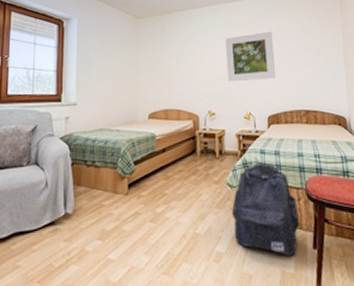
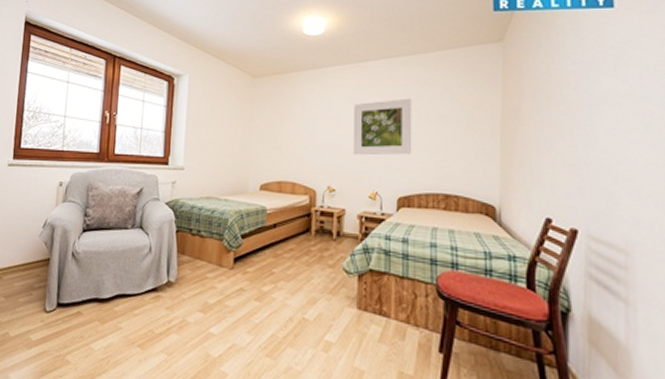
backpack: present [231,162,301,256] -> none [345,249,426,357]

